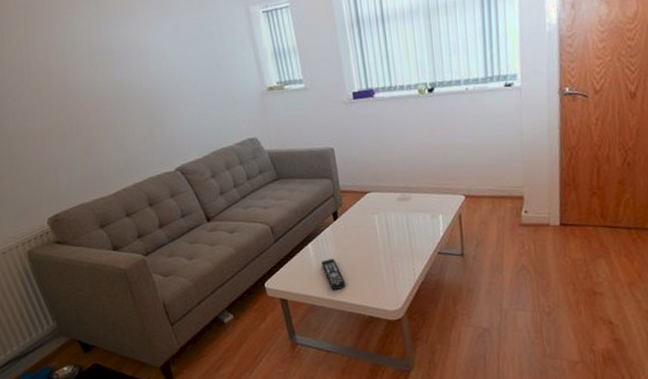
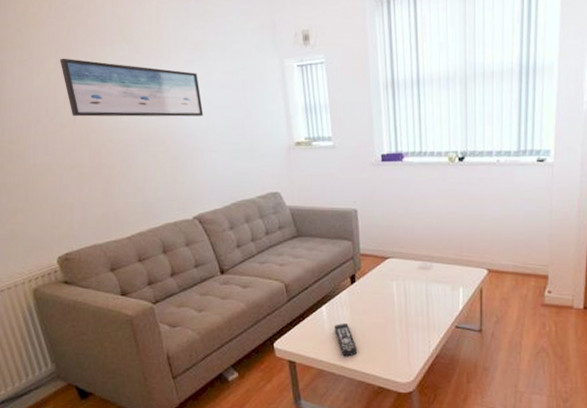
wall art: none [28,23,176,80] -> present [59,58,204,117]

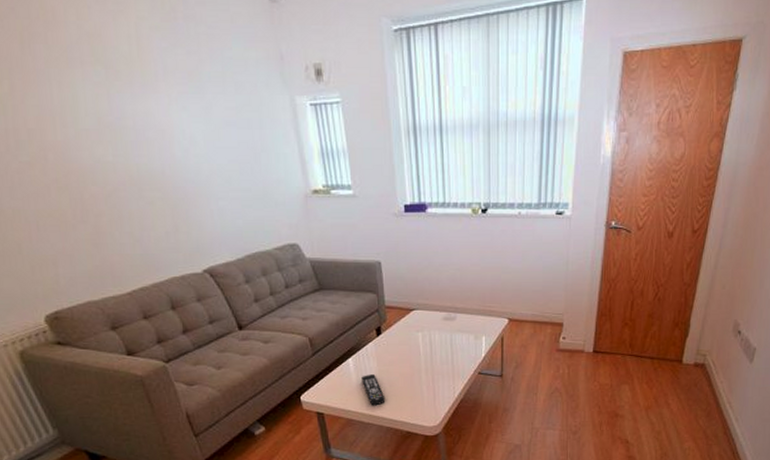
wall art: present [59,58,204,117] -> none [14,80,206,158]

